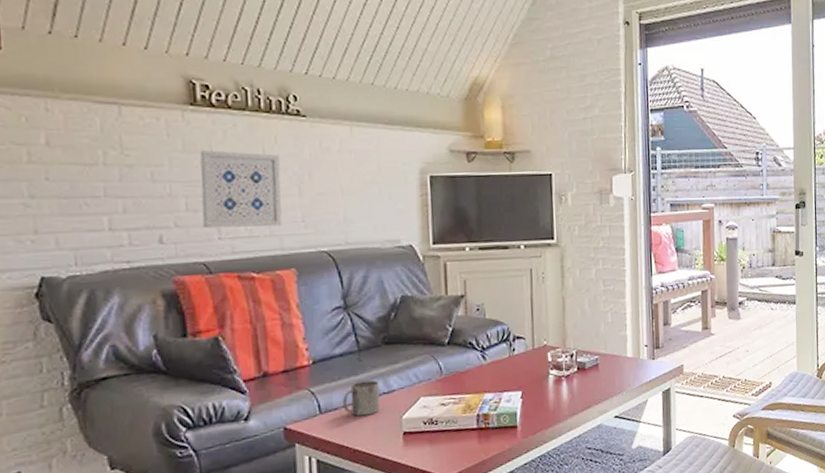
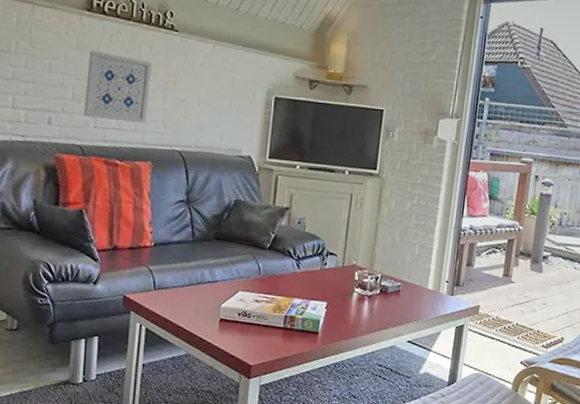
mug: present [343,380,380,417] -> none [174,268,206,299]

